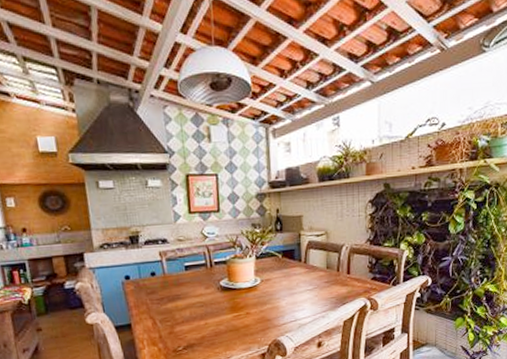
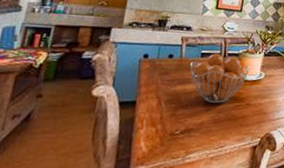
fruit basket: none [176,264,242,317] -> present [190,53,250,103]

